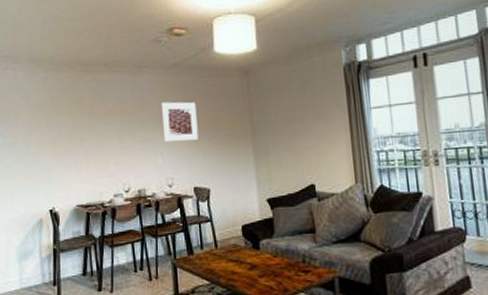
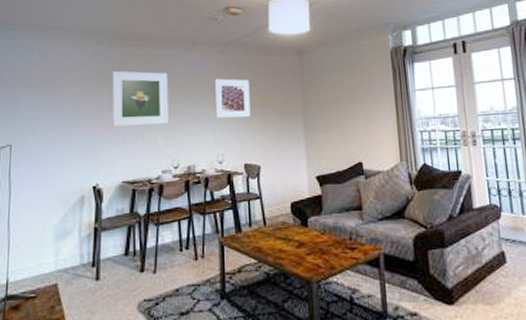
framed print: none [61,97,118,153] -> present [111,70,169,127]

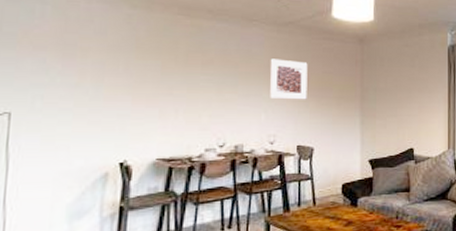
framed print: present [111,70,169,127] -> none [147,39,218,101]

